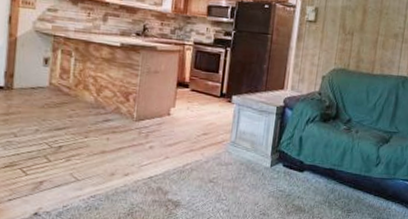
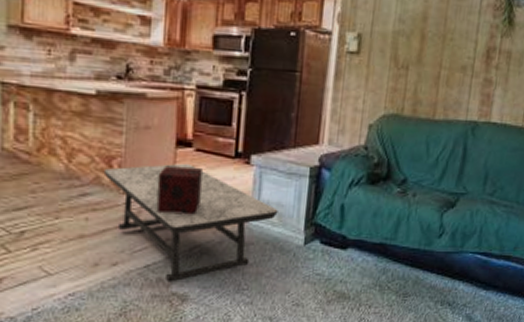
coffee table: none [122,99,252,191] -> present [103,163,278,283]
decorative box: none [159,101,196,140] -> present [156,165,202,215]

